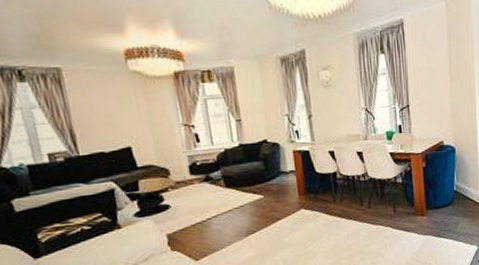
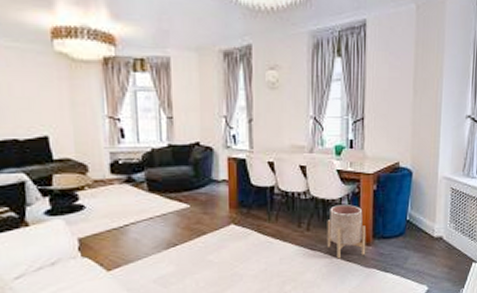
planter: none [385,182,422,230] -> present [326,205,366,259]

